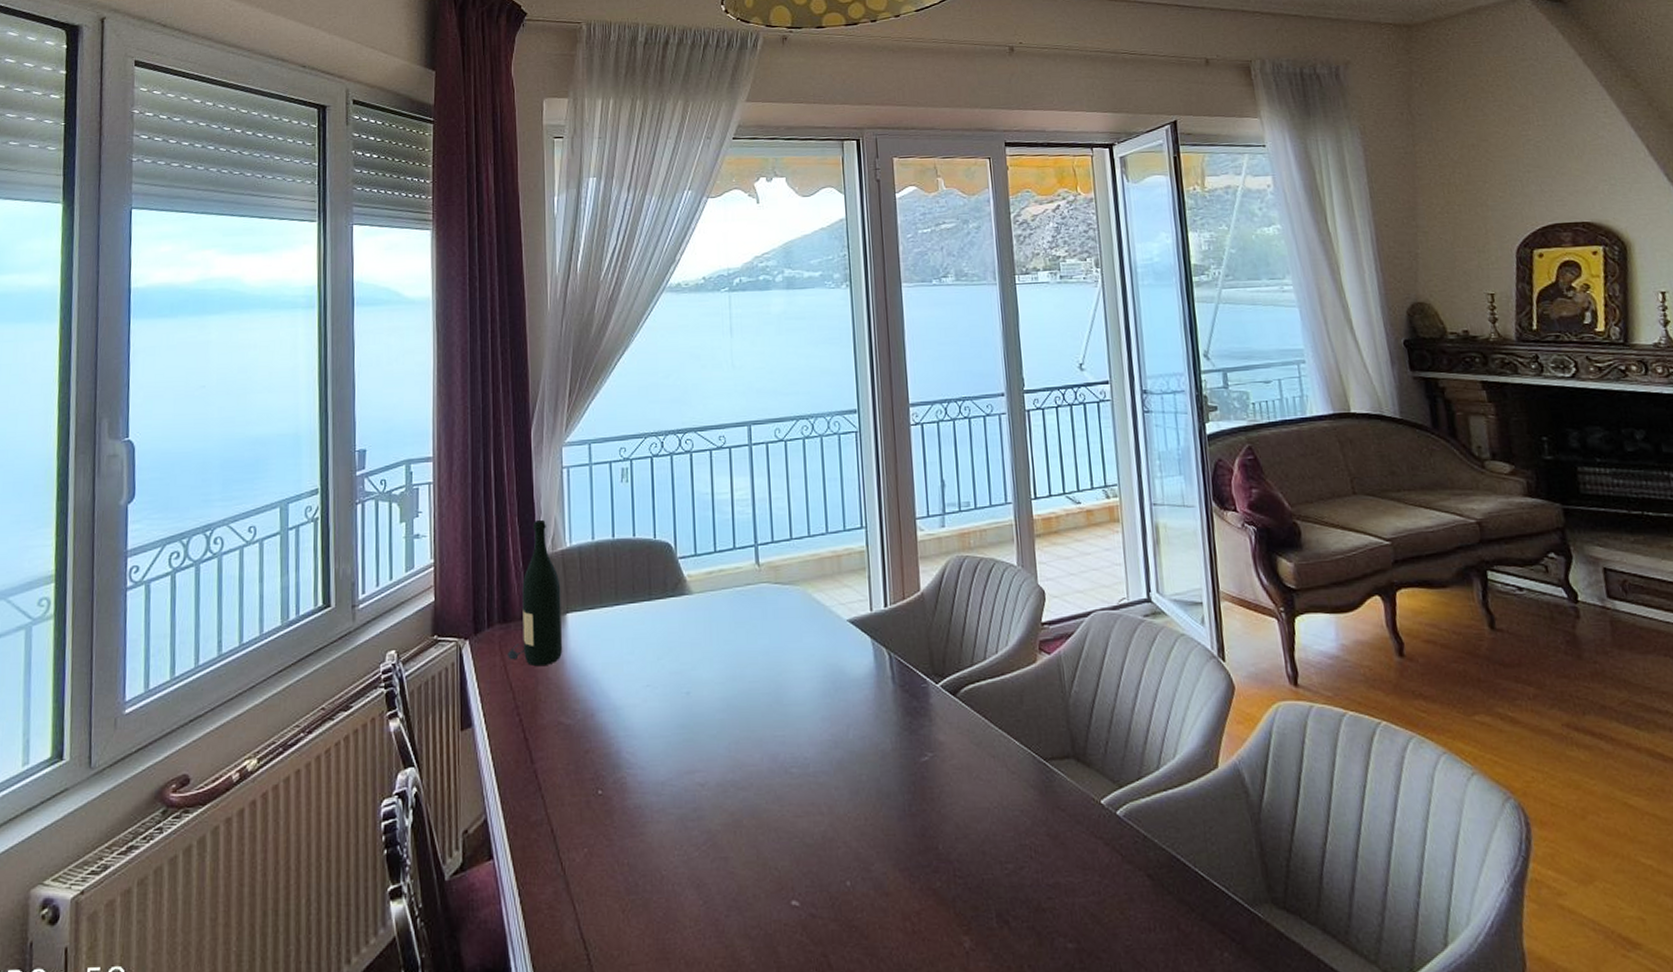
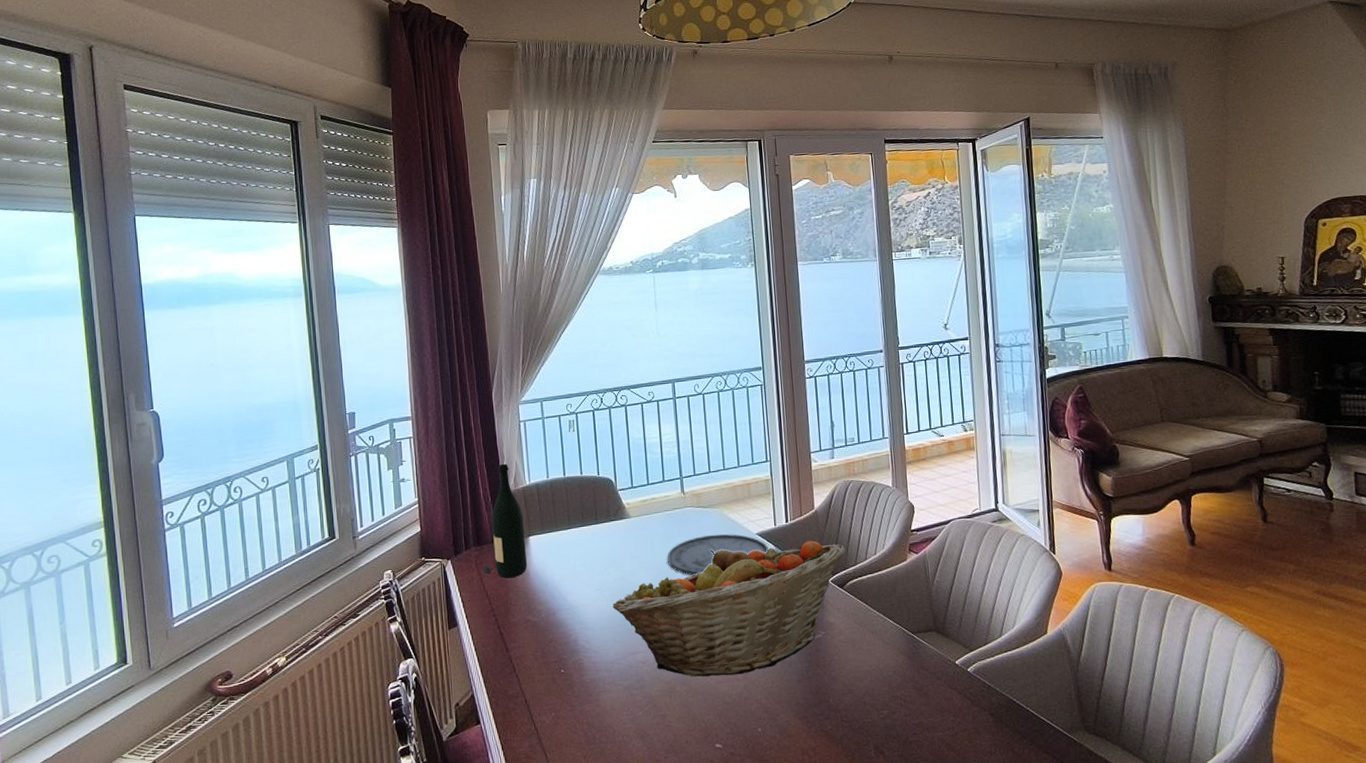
fruit basket: none [666,632,960,808] -> present [612,540,846,677]
plate: none [737,619,862,673] -> present [667,534,768,576]

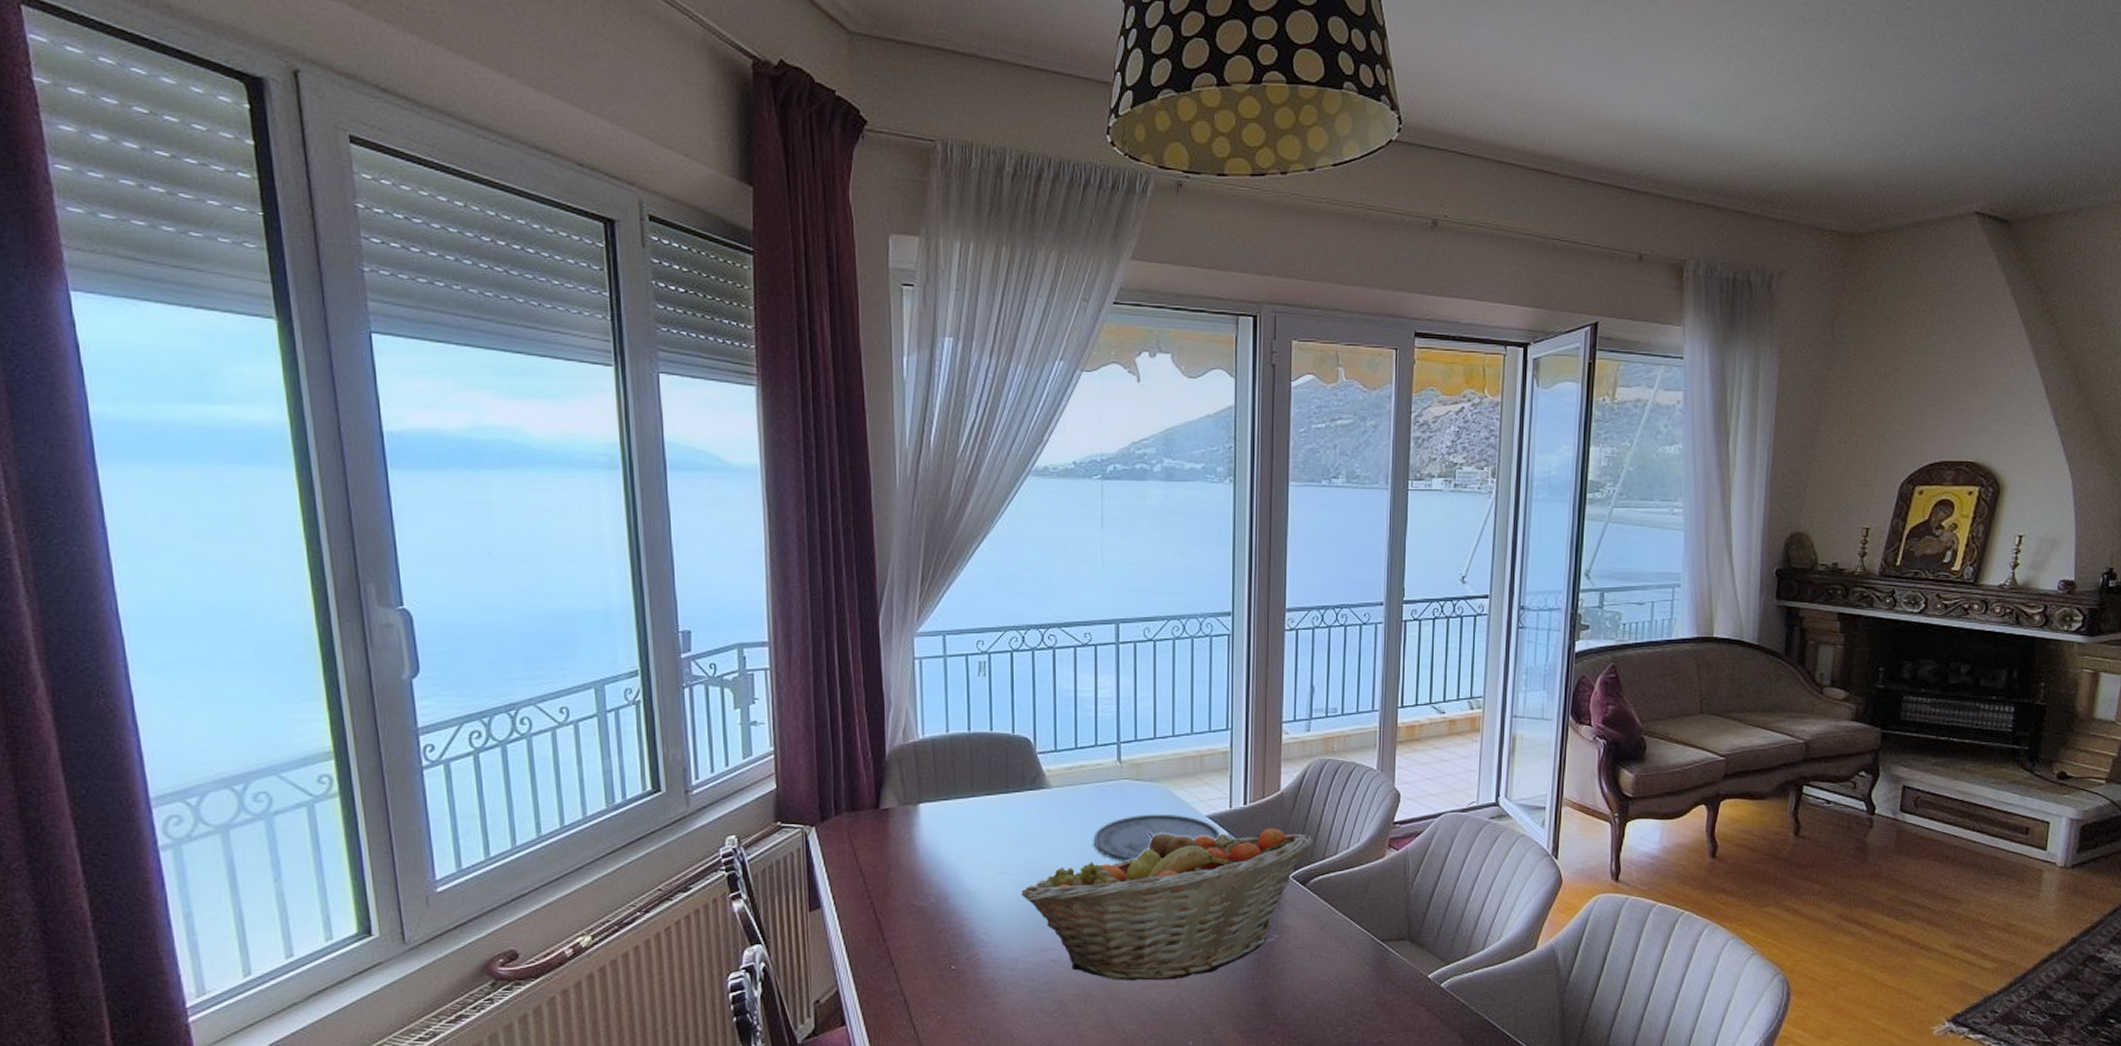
wine bottle: present [483,463,527,579] -> none [857,710,914,853]

